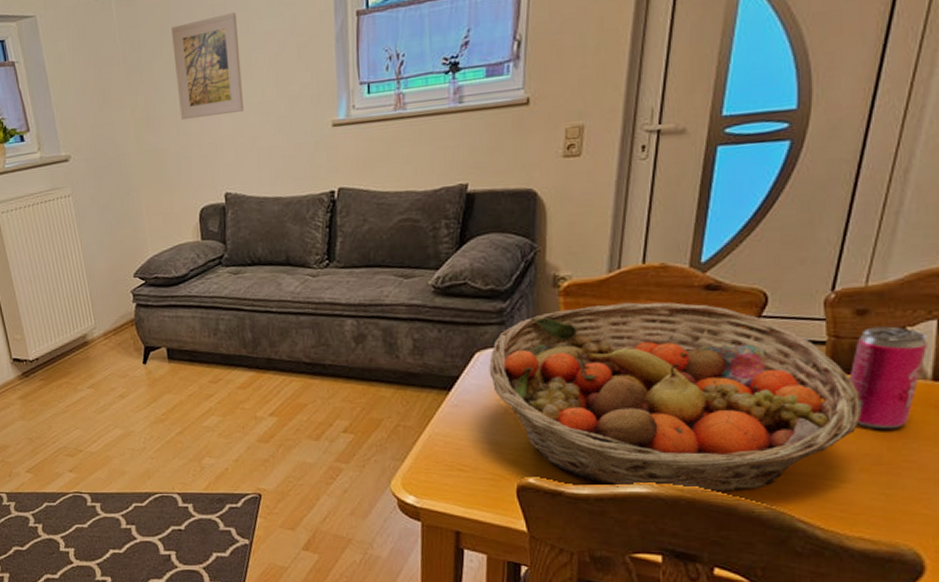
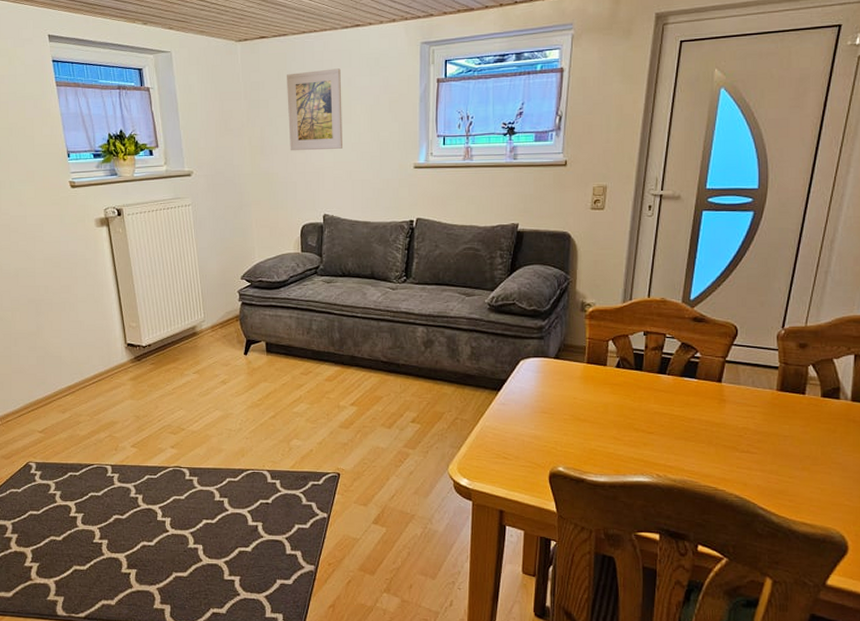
fruit basket: present [489,302,862,492] -> none [530,327,803,483]
beverage can: present [848,326,927,429] -> none [794,358,848,437]

